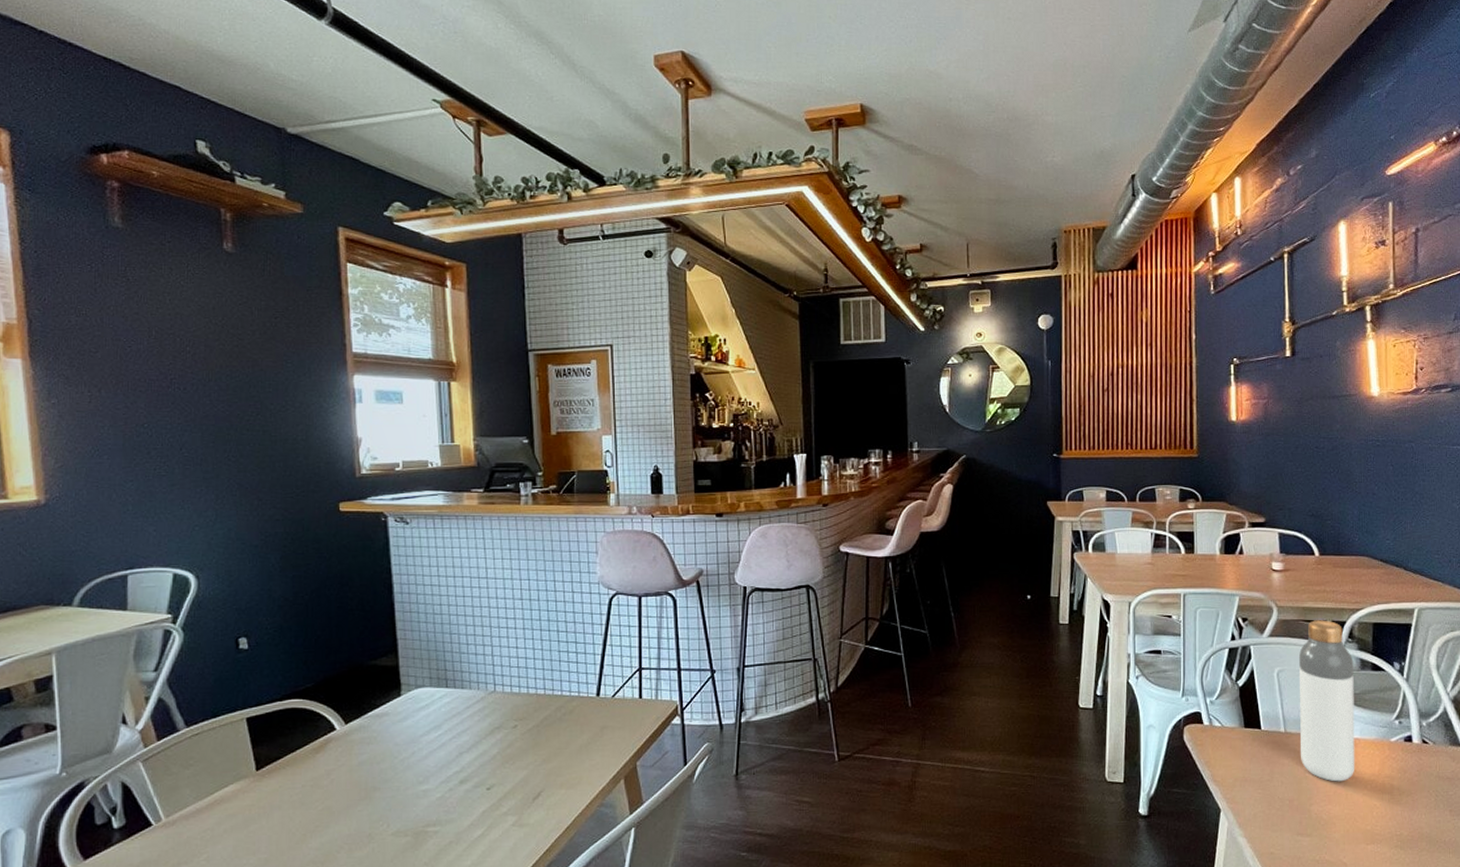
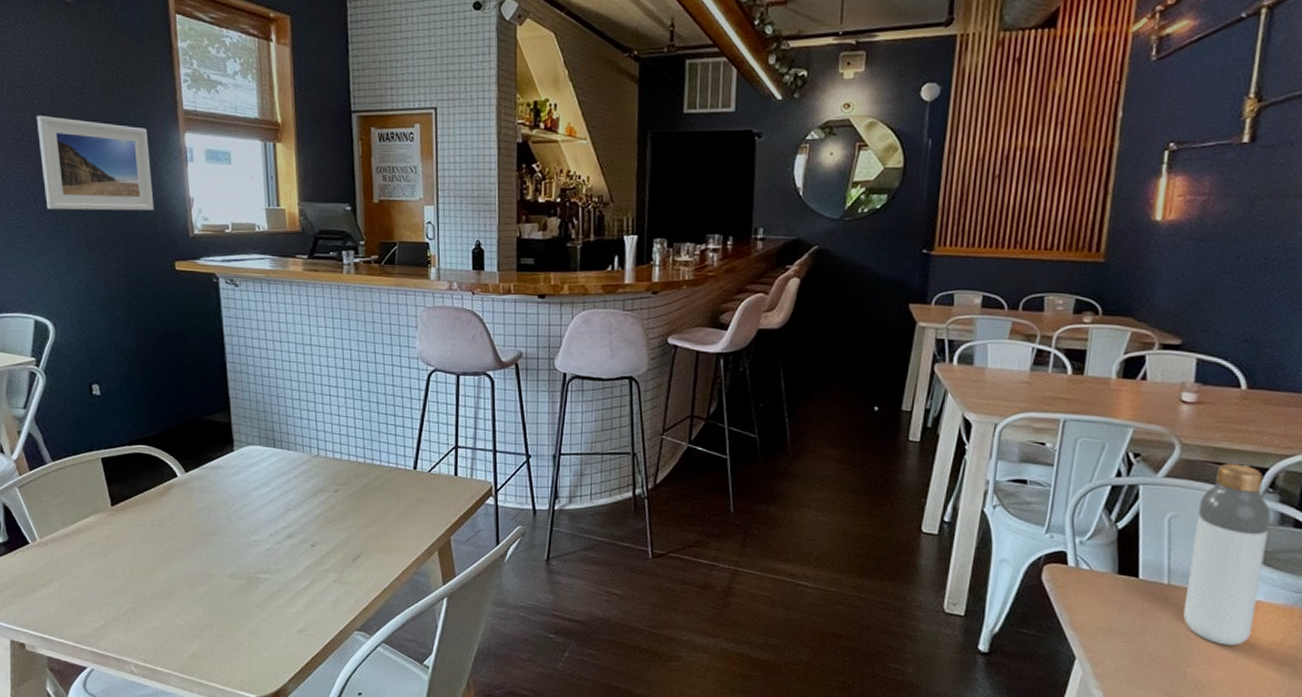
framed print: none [187,363,318,457] -> present [36,116,154,211]

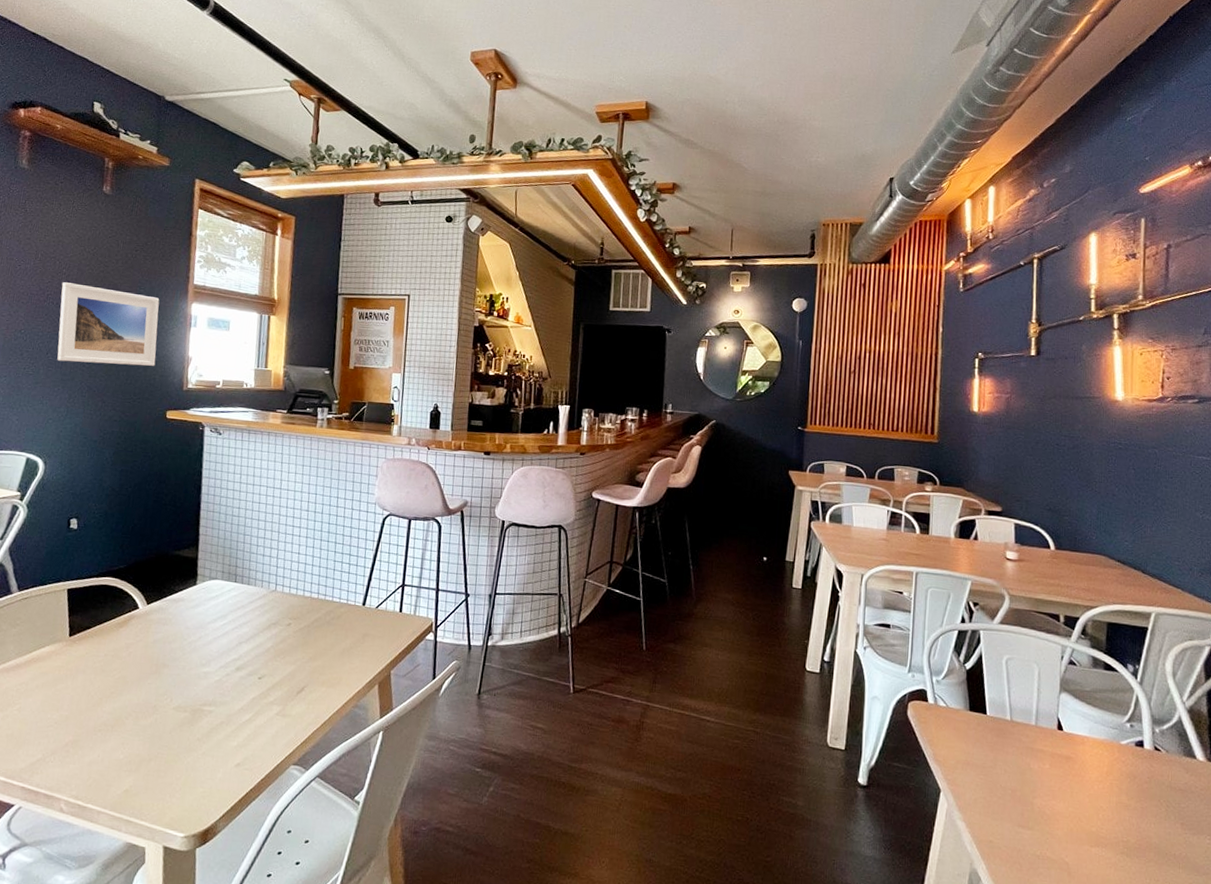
bottle: present [1183,463,1271,646] -> none [1026,612,1085,779]

